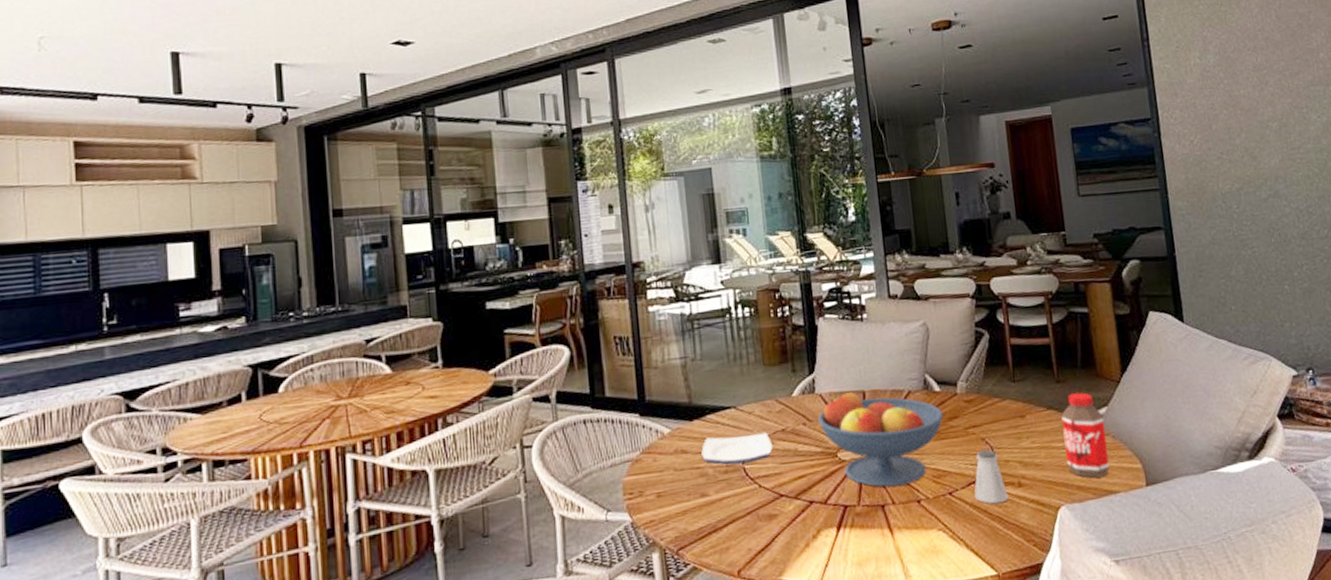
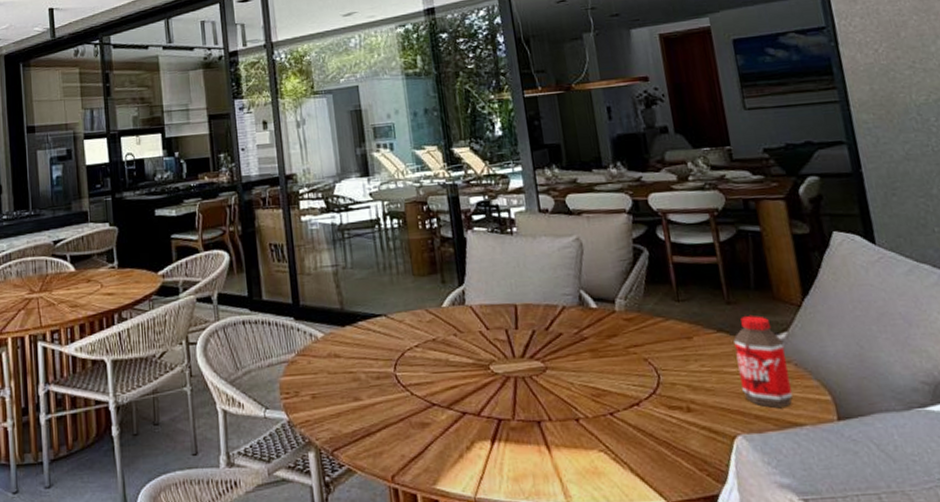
plate: present [701,432,773,465] -> none [353,341,424,371]
fruit bowl: present [818,392,944,487] -> none [469,305,602,403]
saltshaker: present [974,449,1009,504] -> none [637,370,677,428]

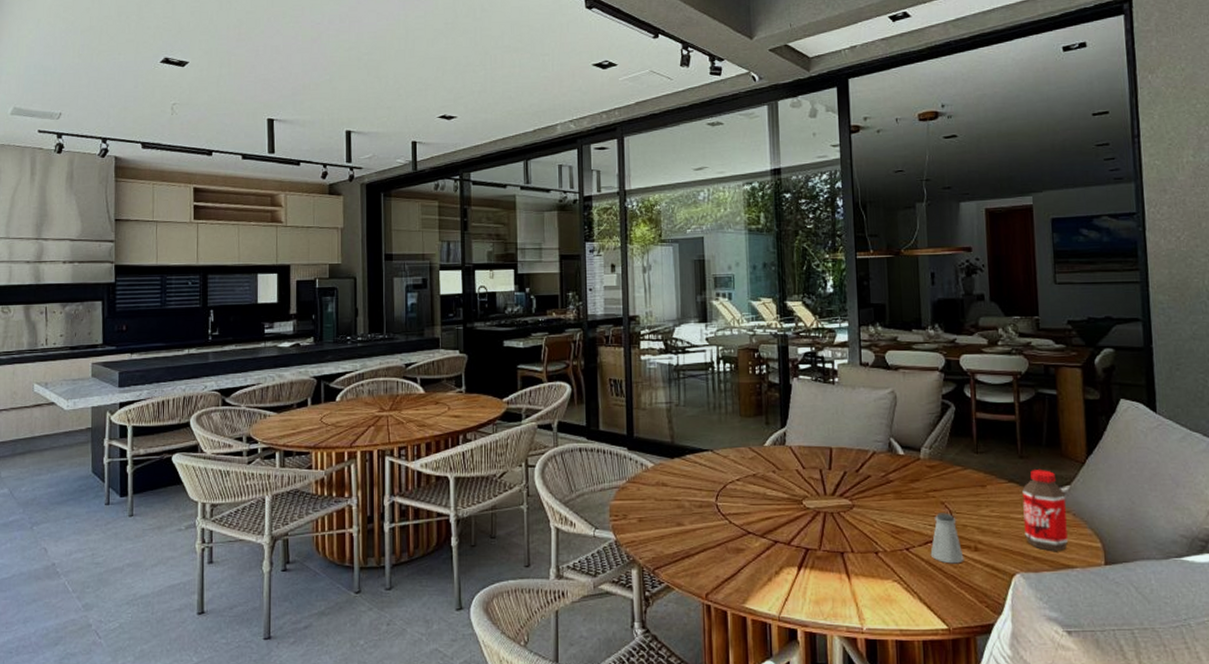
saltshaker: none [637,370,677,428] -> present [930,513,964,564]

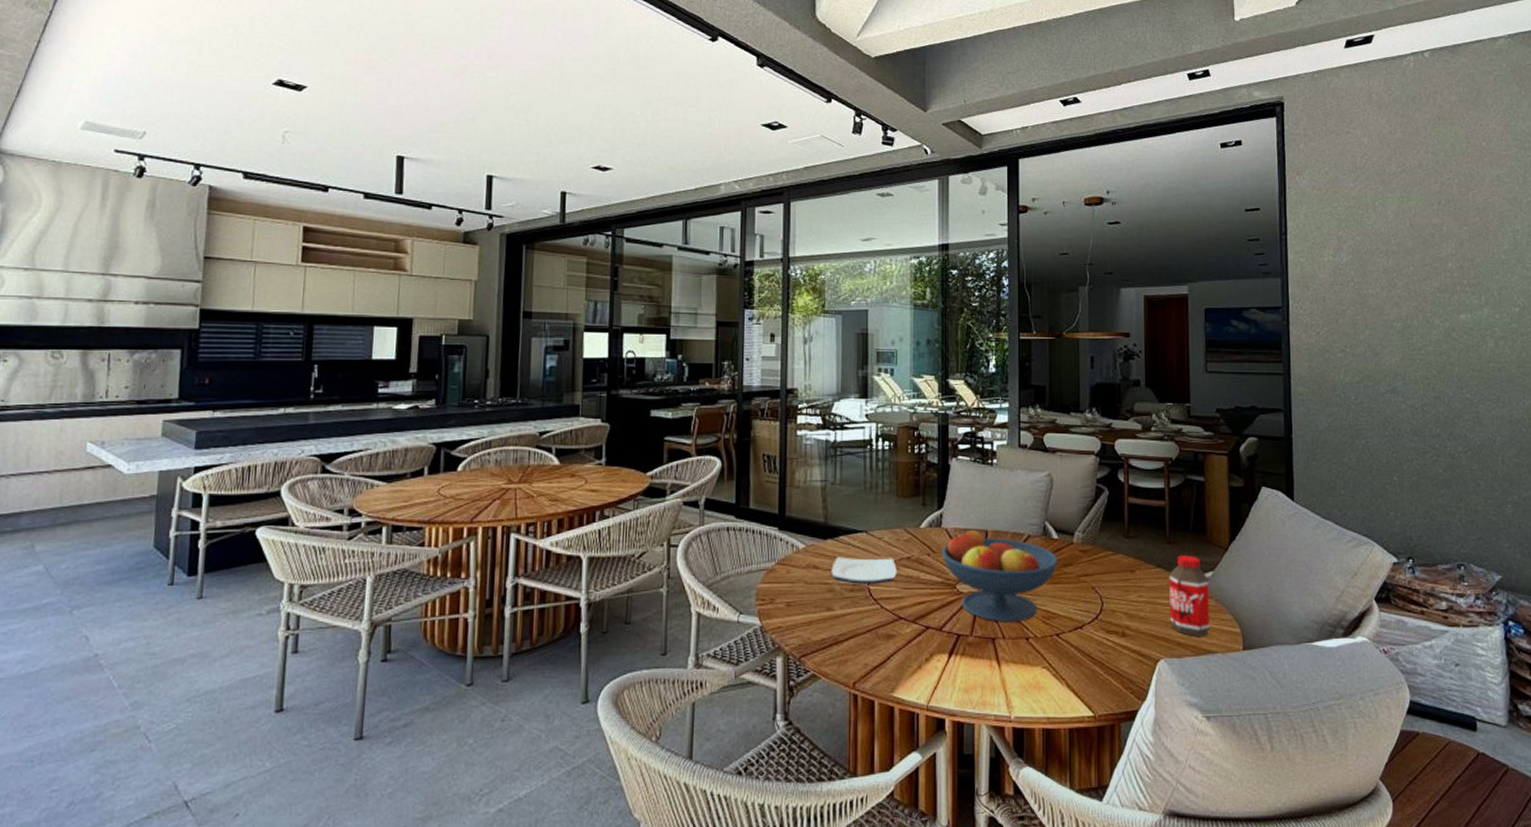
plate: none [680,474,743,501] -> present [831,557,897,584]
fruit bowl: none [787,447,906,536] -> present [942,529,1059,622]
saltshaker: present [930,513,964,564] -> none [1079,598,1112,650]

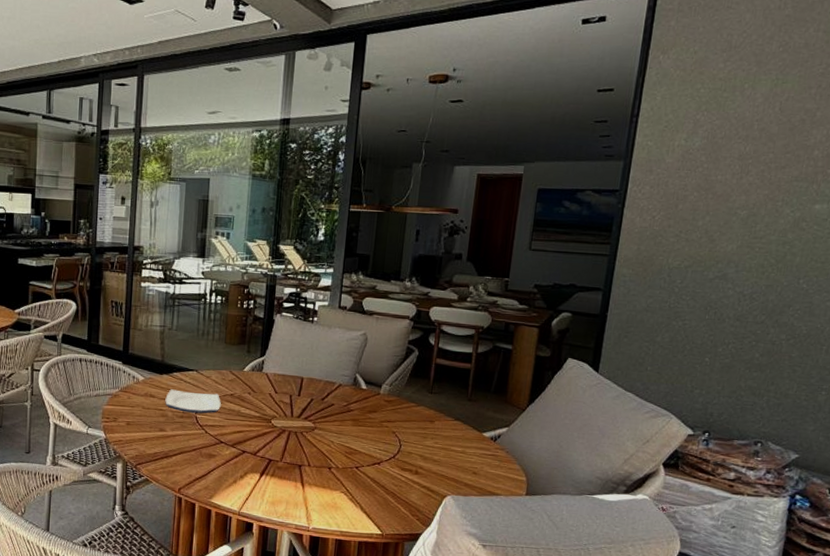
fruit bowl: present [942,529,1059,622] -> none [261,374,365,454]
bottle: present [1169,554,1210,636] -> none [461,411,503,481]

